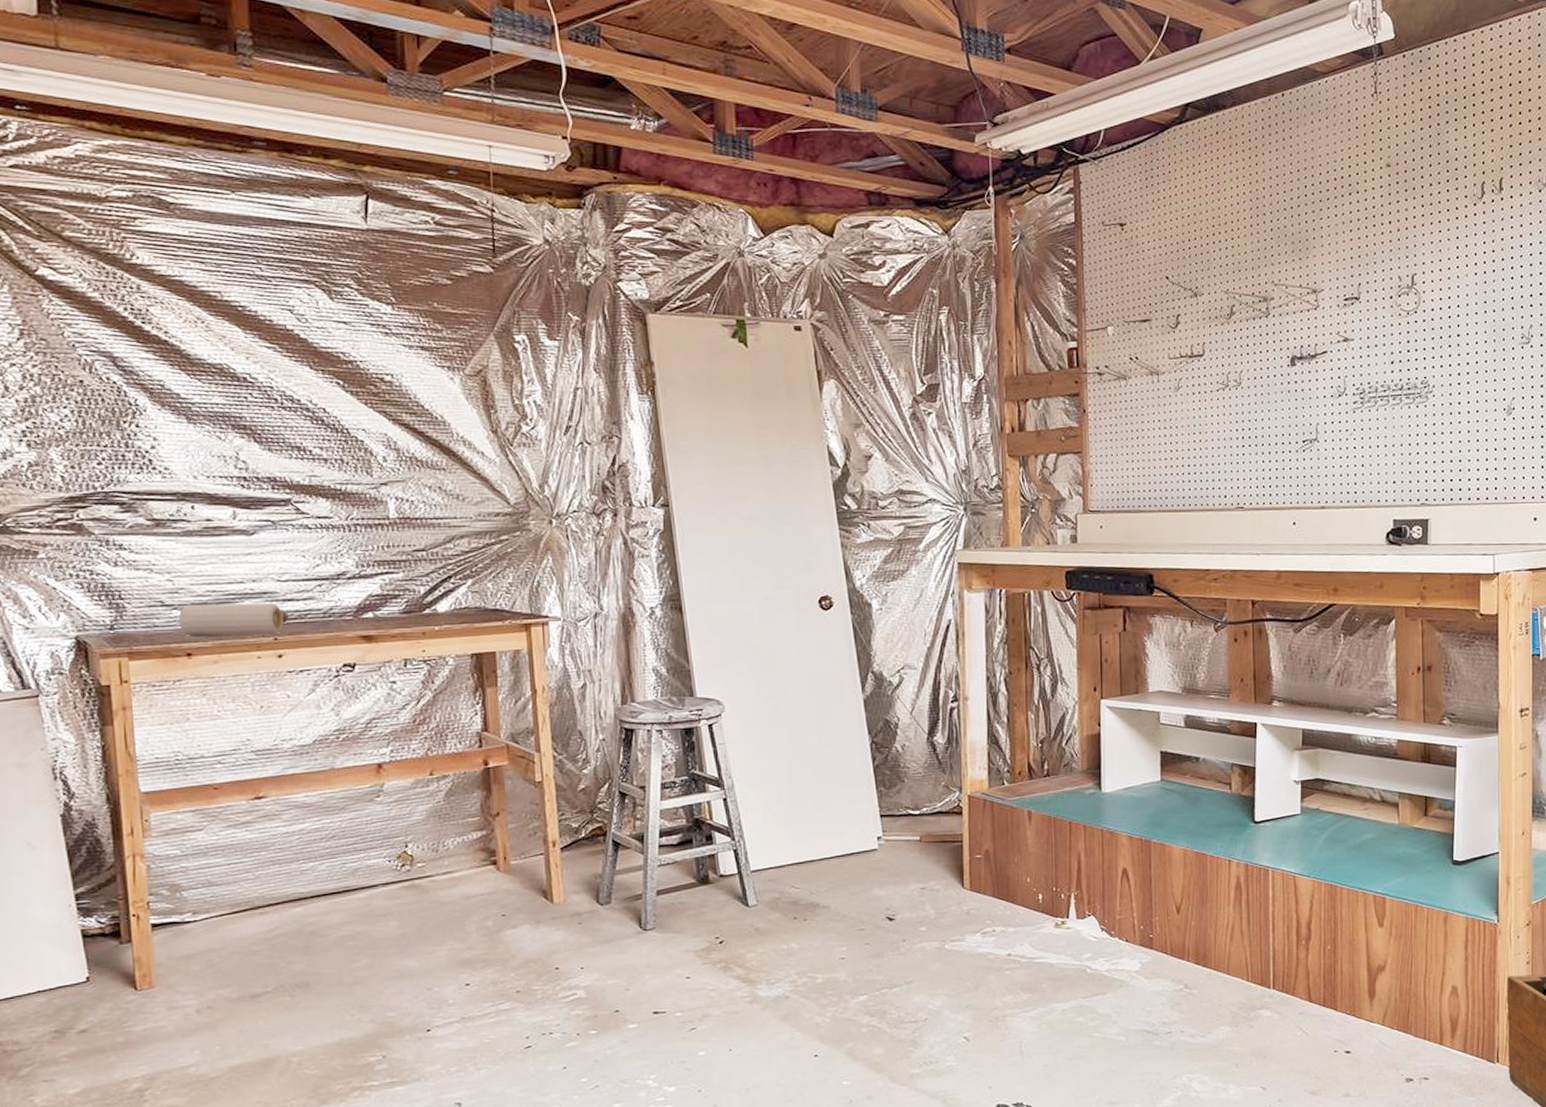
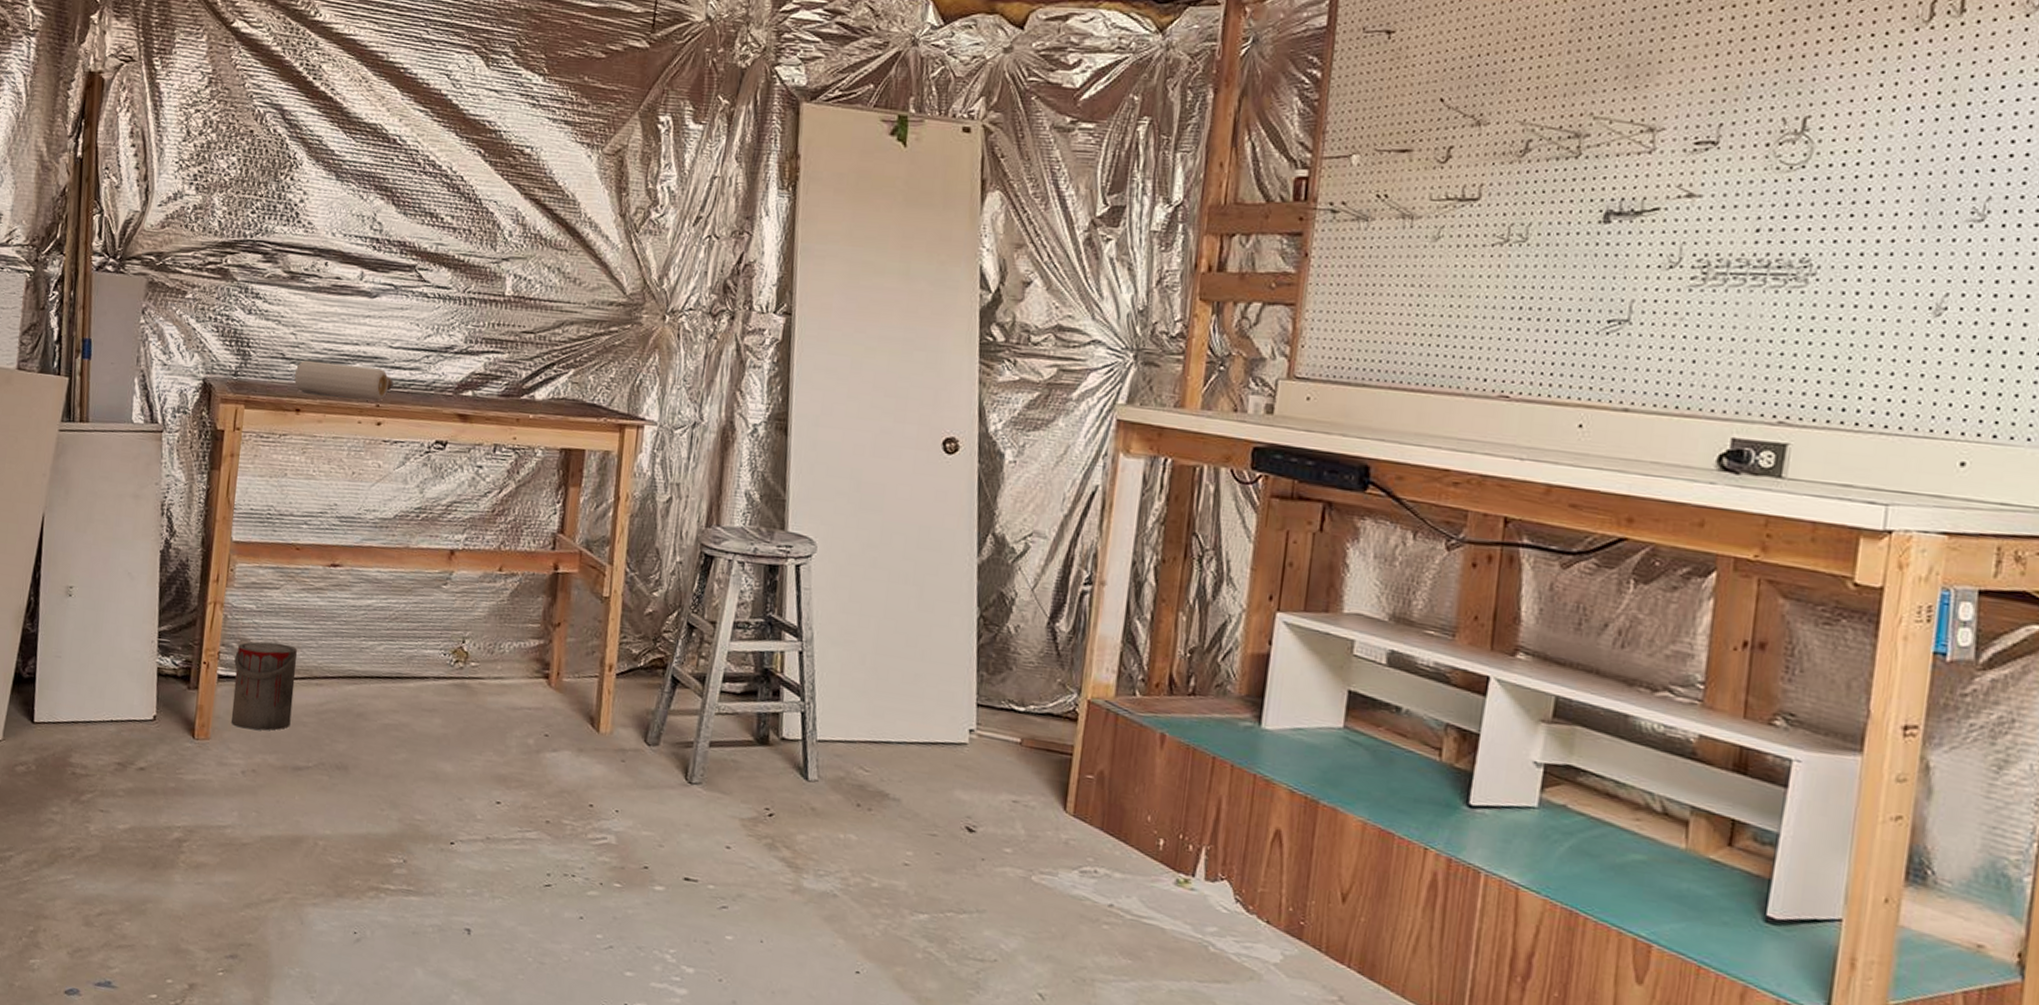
paint can: none [166,881,240,970] -> present [230,642,297,731]

